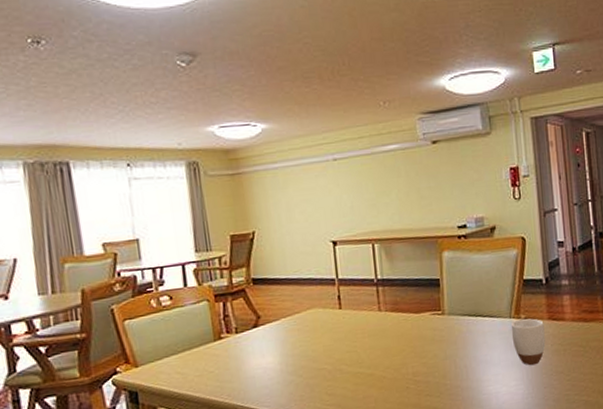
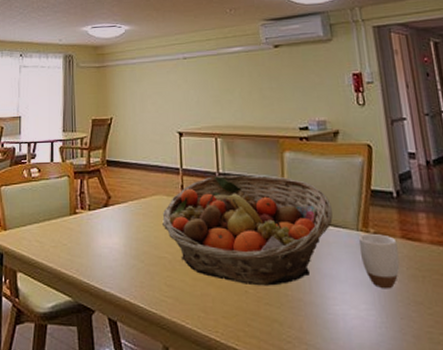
fruit basket: none [319,276,488,382] -> present [162,174,333,286]

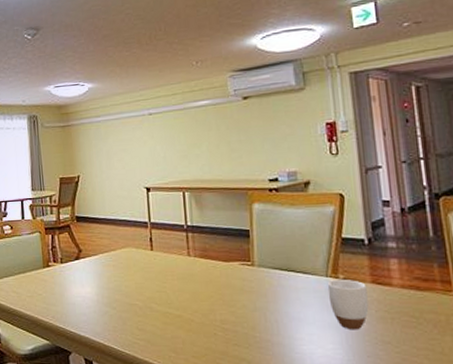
fruit basket: present [162,174,333,286] -> none [132,226,302,329]

